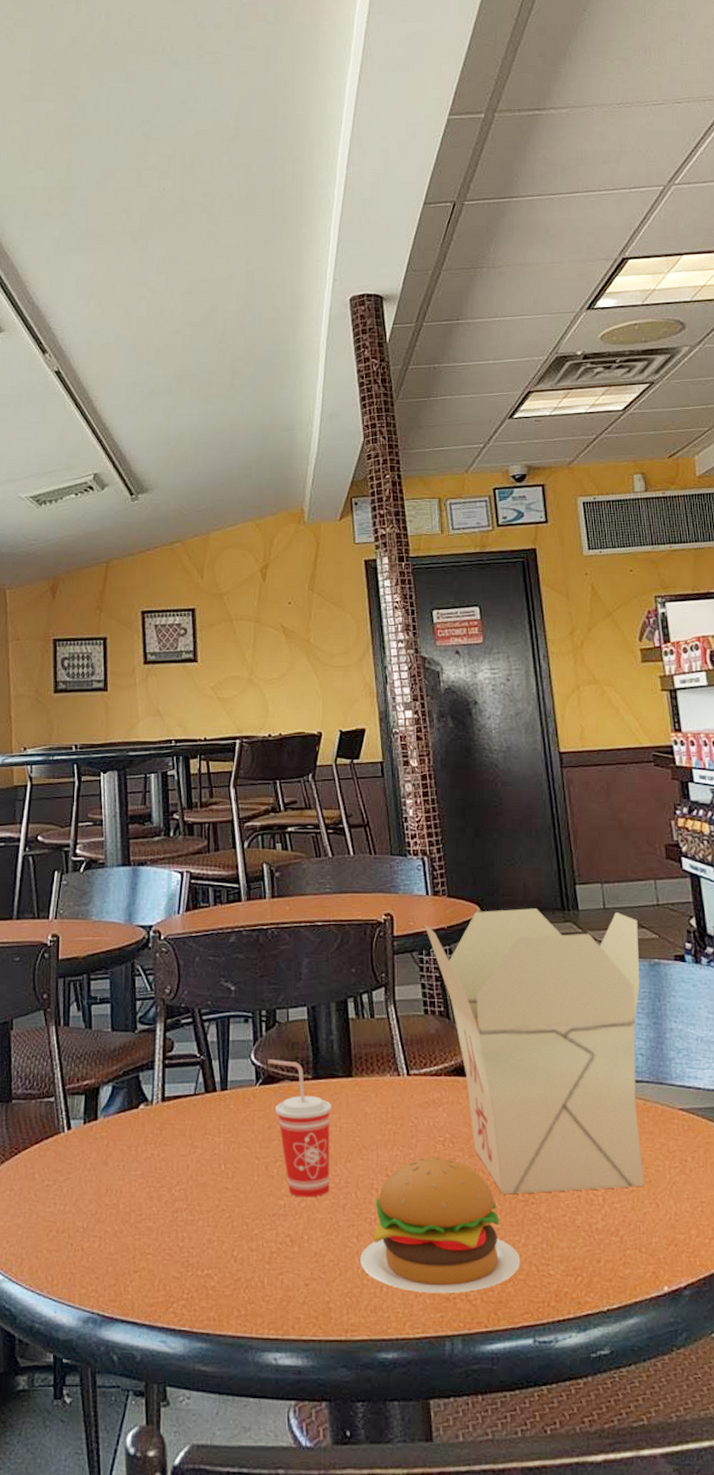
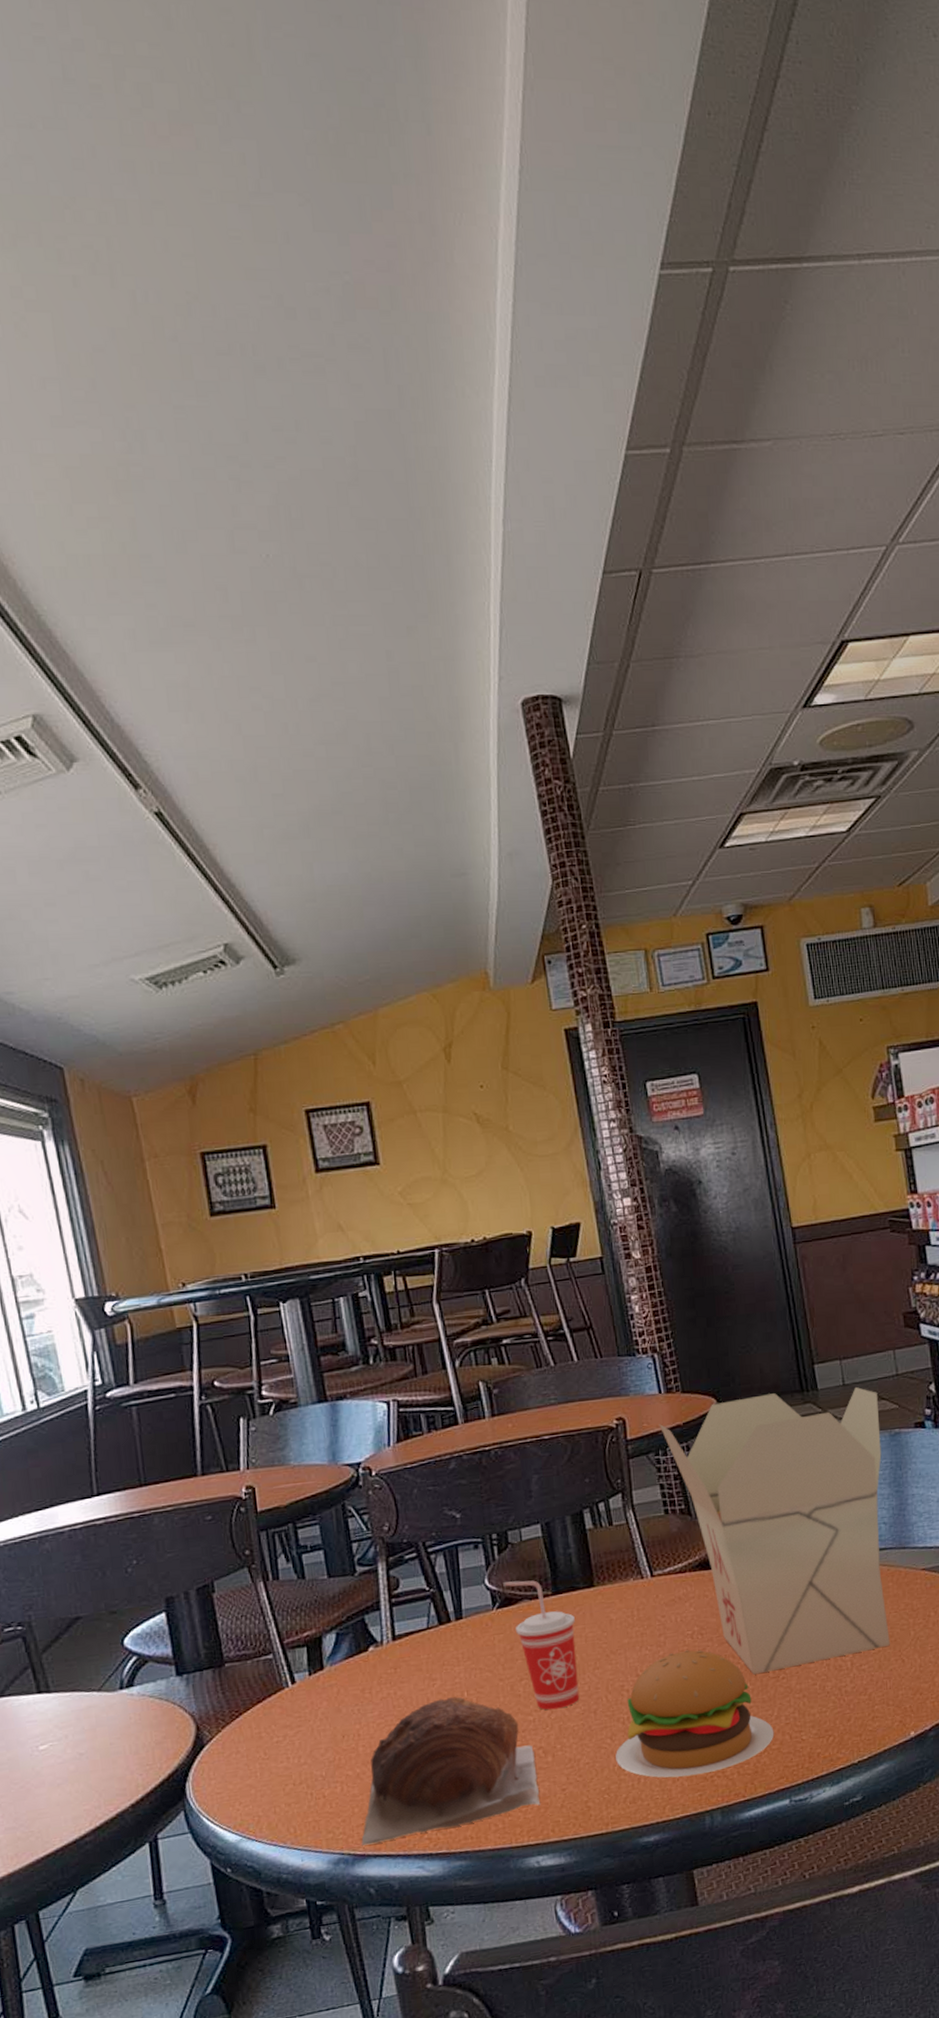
pastry: none [111,1168,284,1308] -> present [361,1697,541,1846]

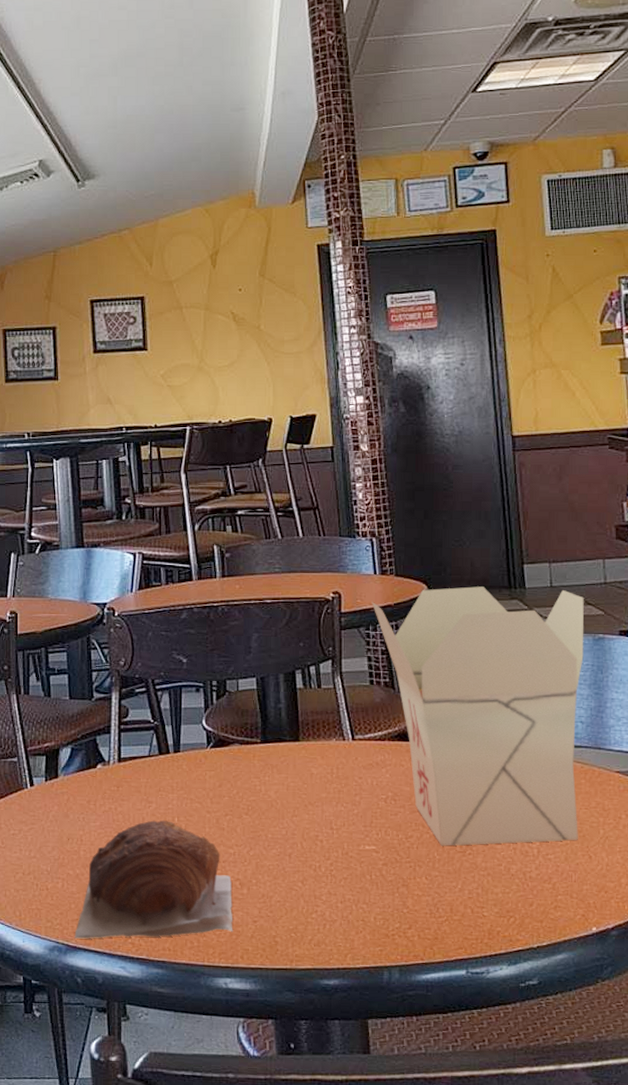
beverage cup: present [503,1580,580,1710] -> none [218,724,279,847]
burger: present [615,1650,774,1778] -> none [305,812,457,931]

